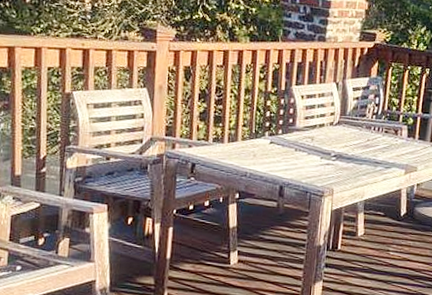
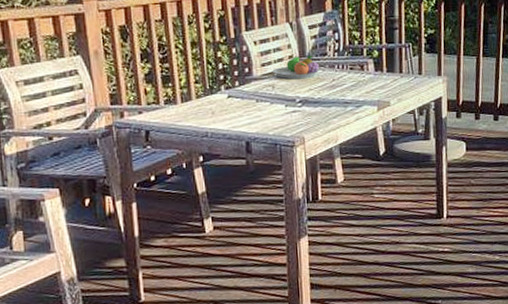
fruit bowl: none [314,114,358,136] -> present [272,55,320,80]

